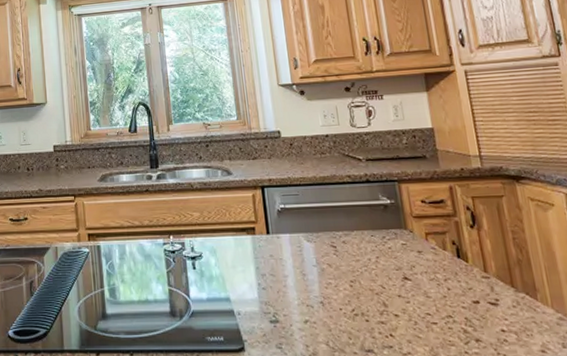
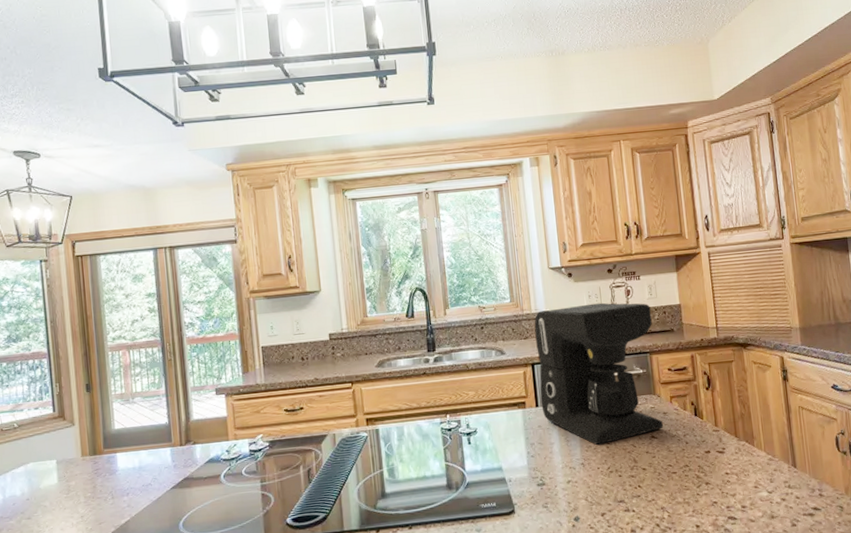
coffee maker: none [263,123,419,282] -> present [534,302,664,445]

